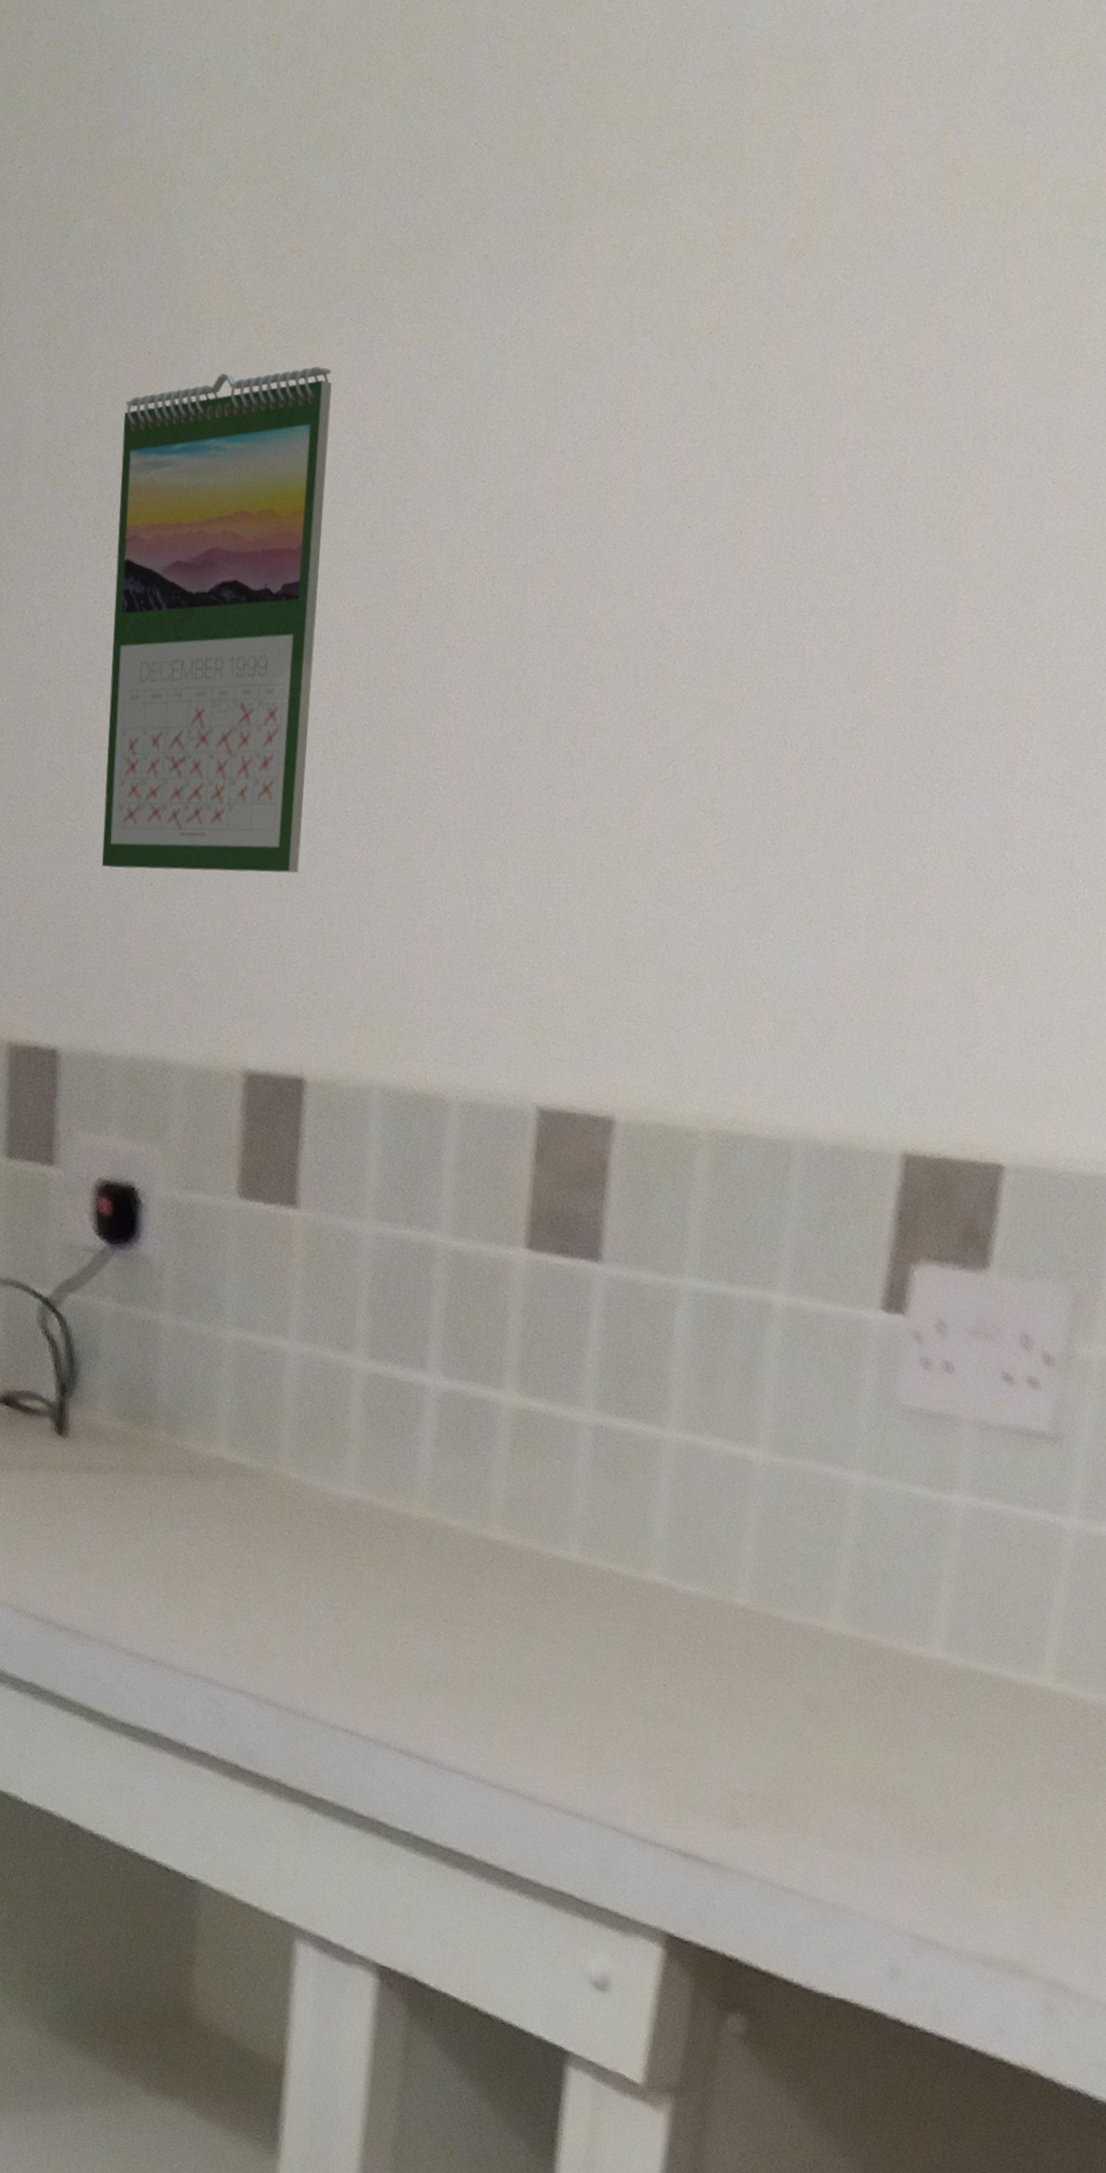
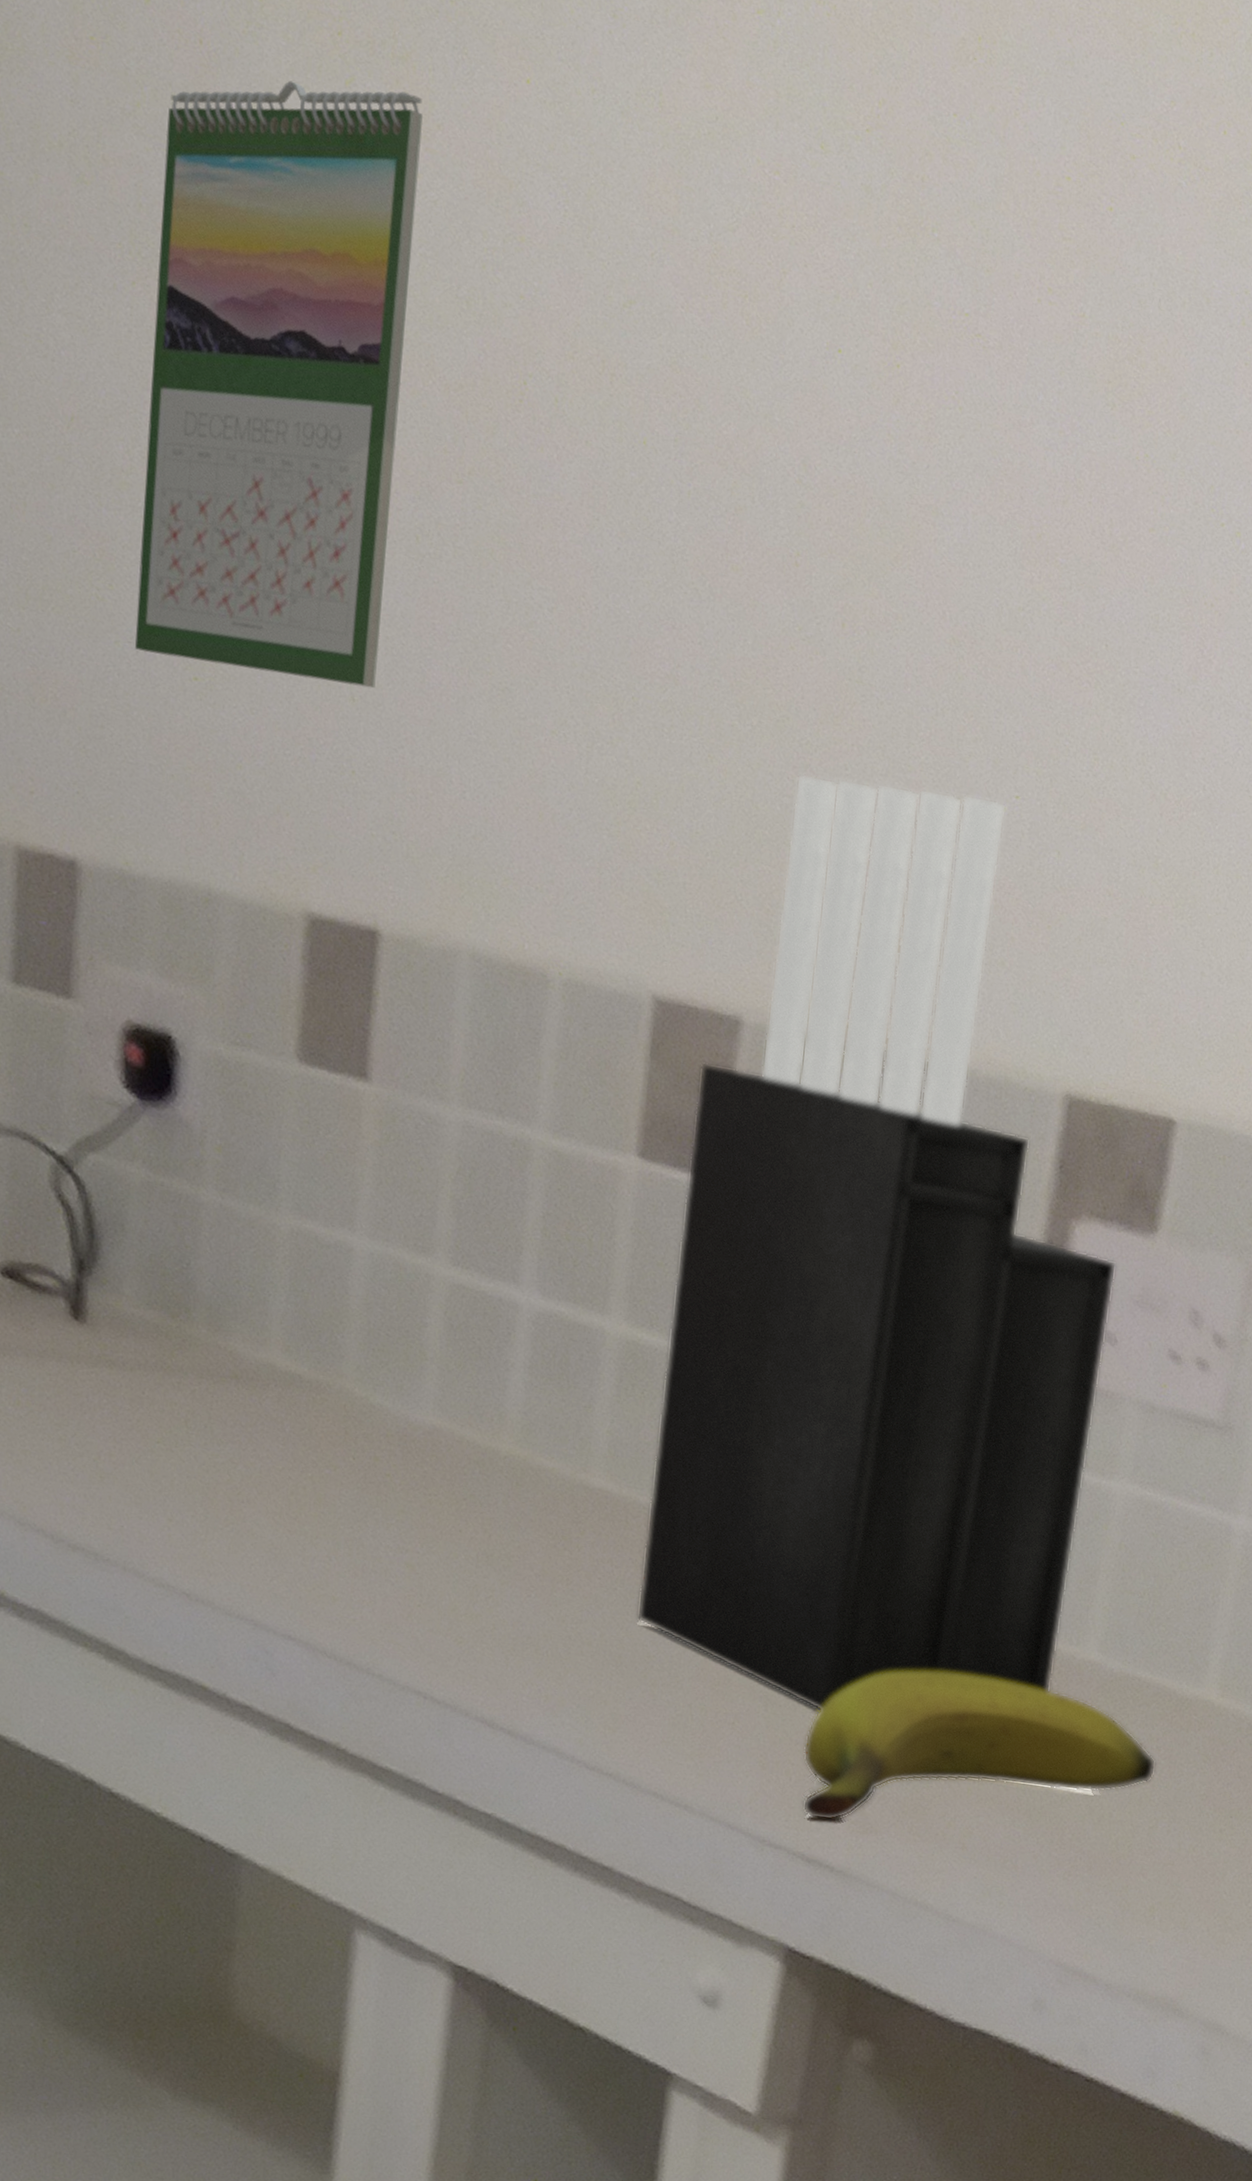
knife block: none [531,898,953,1721] -> present [636,773,1117,1710]
banana: none [678,1678,998,1819] -> present [802,1670,1156,1821]

